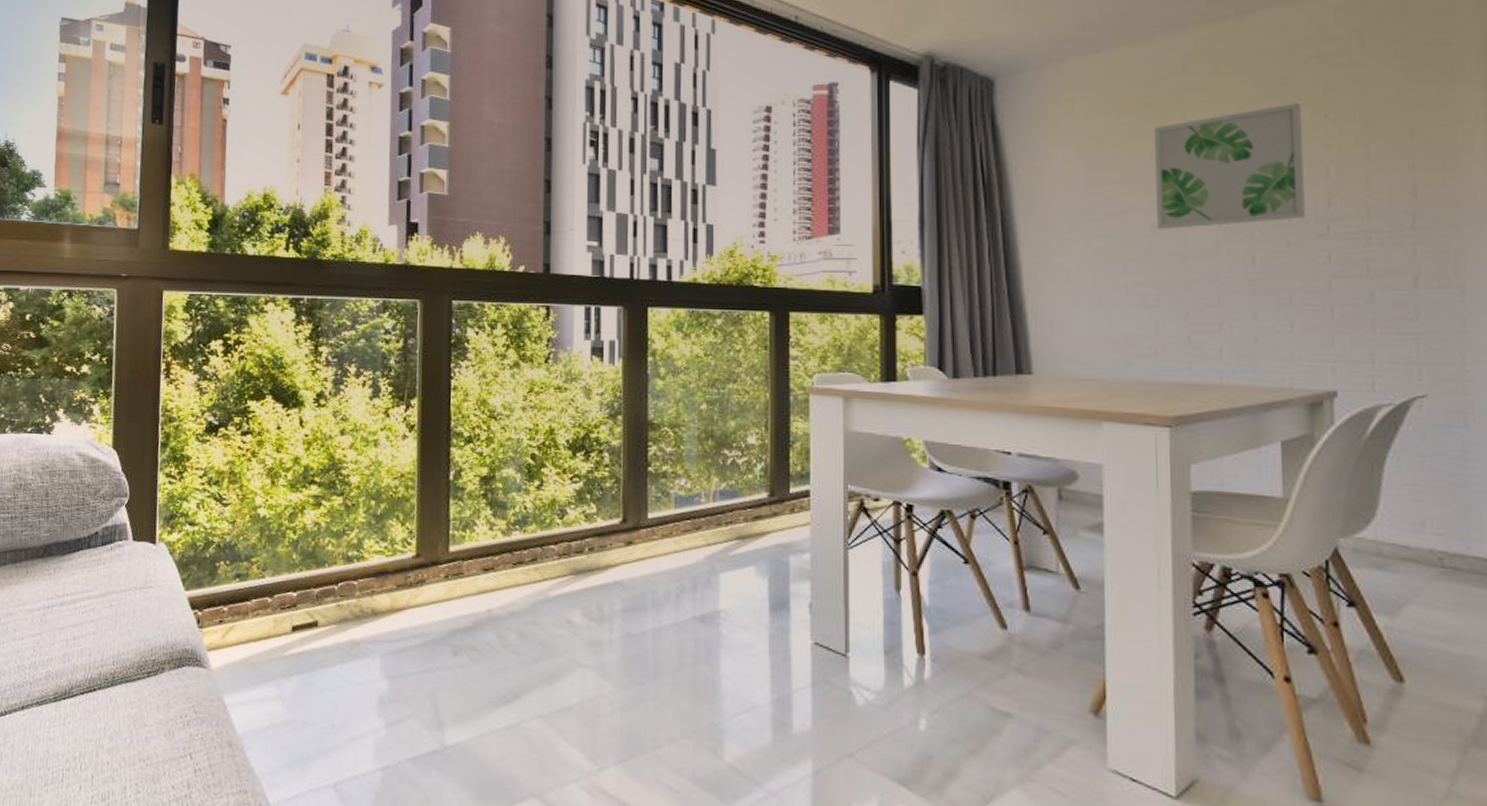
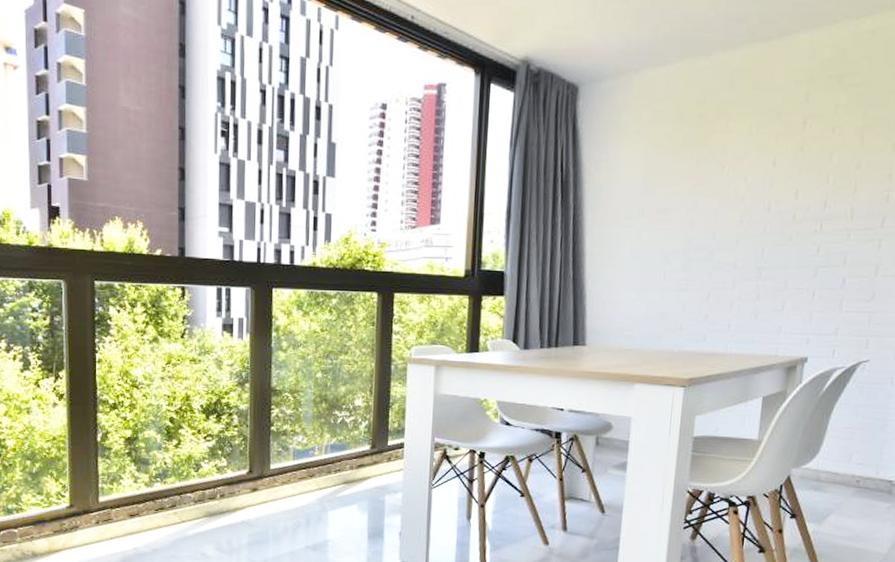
wall art: present [1154,103,1306,230] -> none [694,118,816,225]

